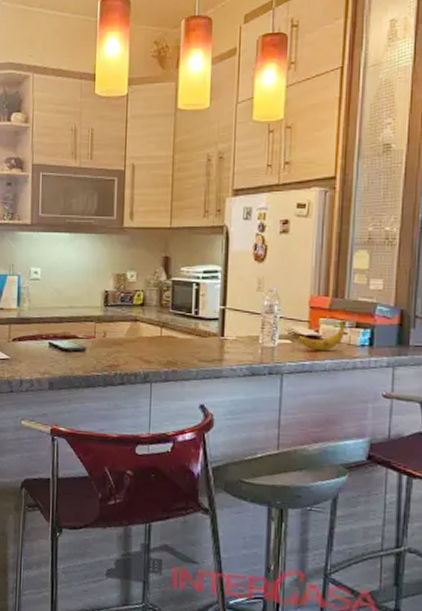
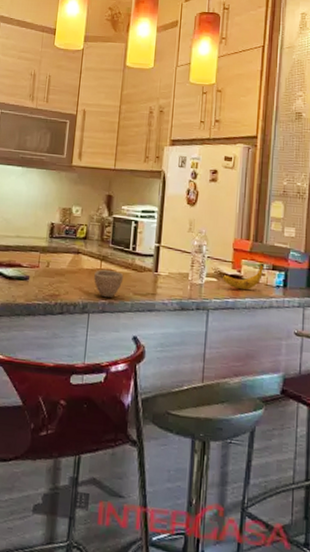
cup: none [154,336,187,366] -> present [94,269,124,298]

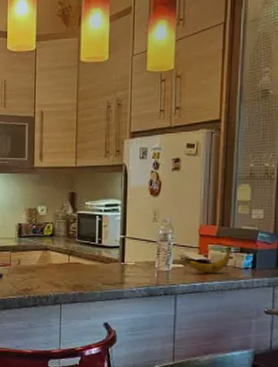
cup: present [94,269,124,298] -> none [63,263,92,289]

